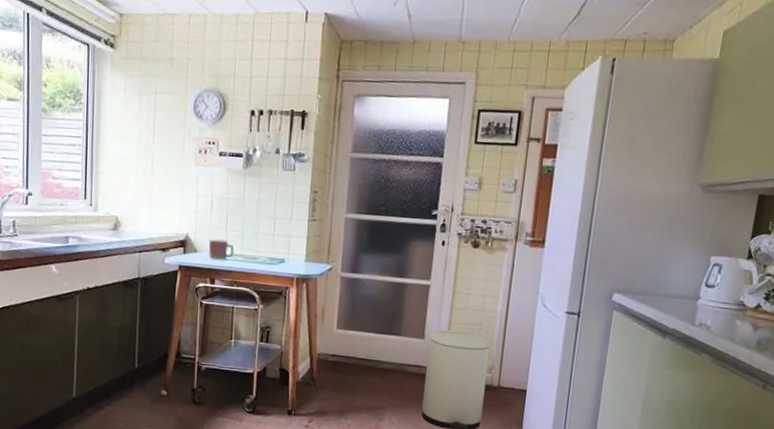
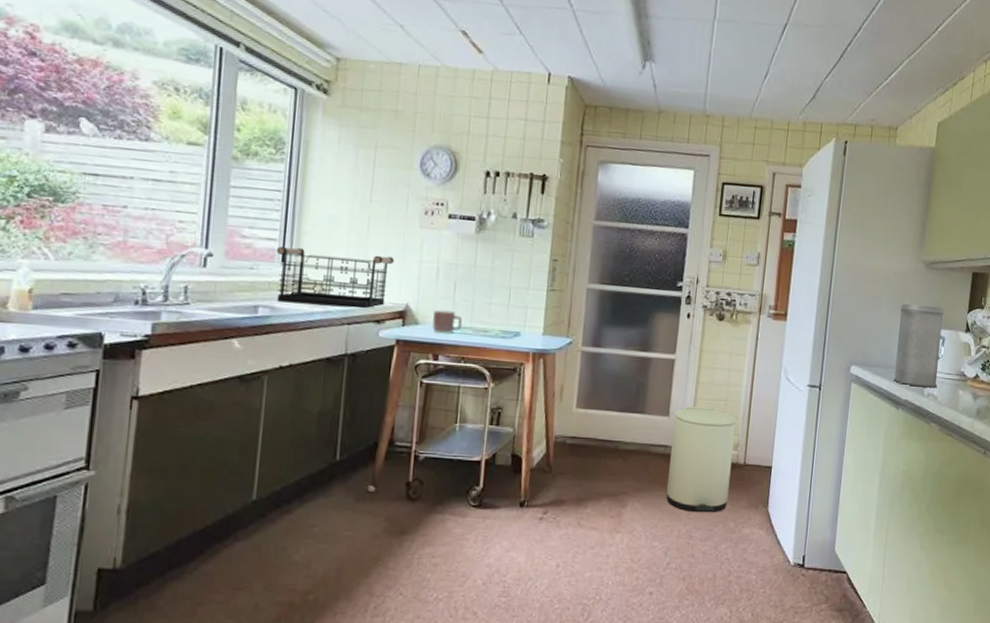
dish rack: none [80,186,174,239] -> present [276,247,394,309]
canister: none [660,229,723,318] -> present [893,304,944,388]

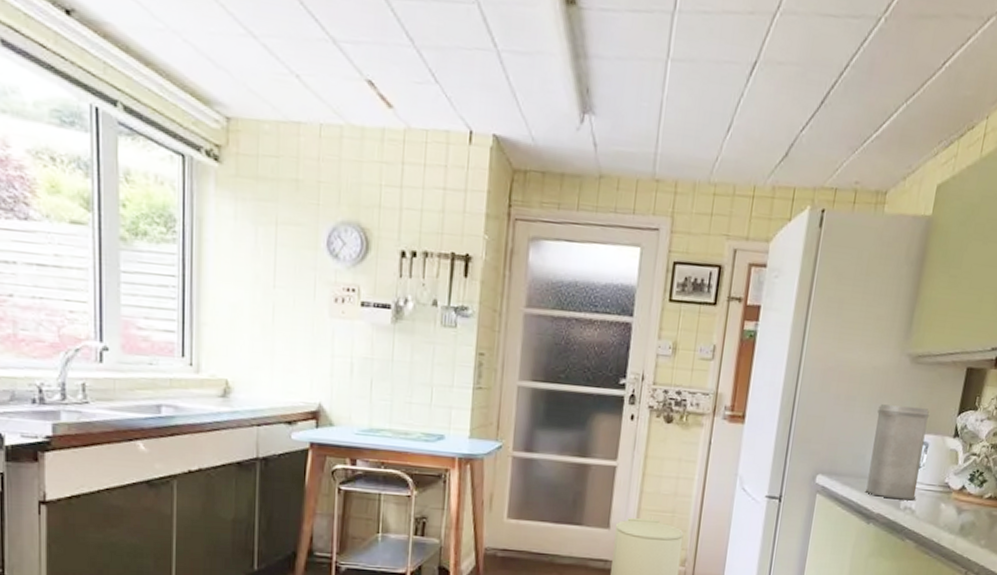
dish rack: present [276,247,394,309] -> none [175,340,303,409]
mug: present [432,309,463,334] -> none [349,410,381,437]

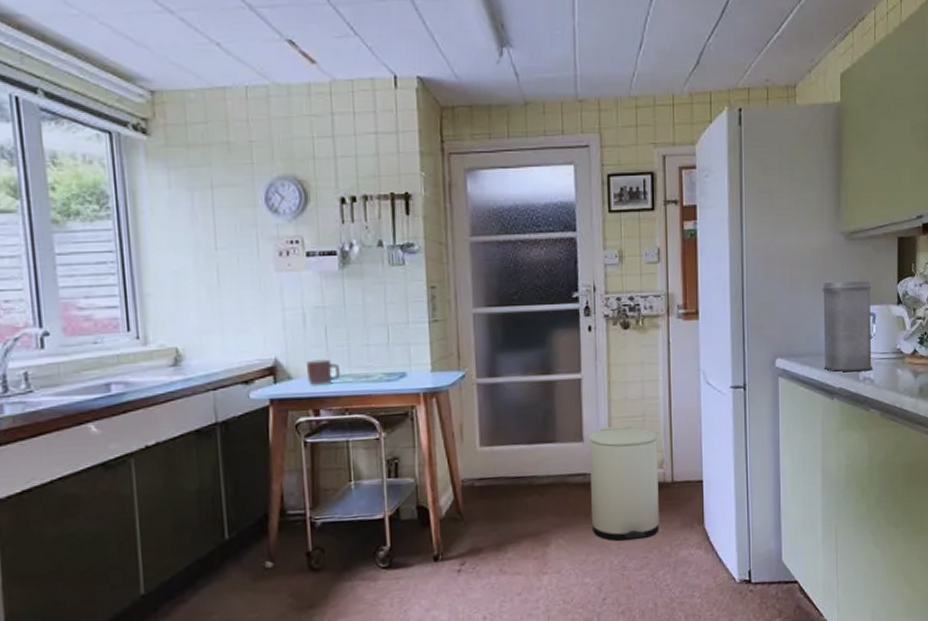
mug: none [349,410,381,437] -> present [307,359,341,387]

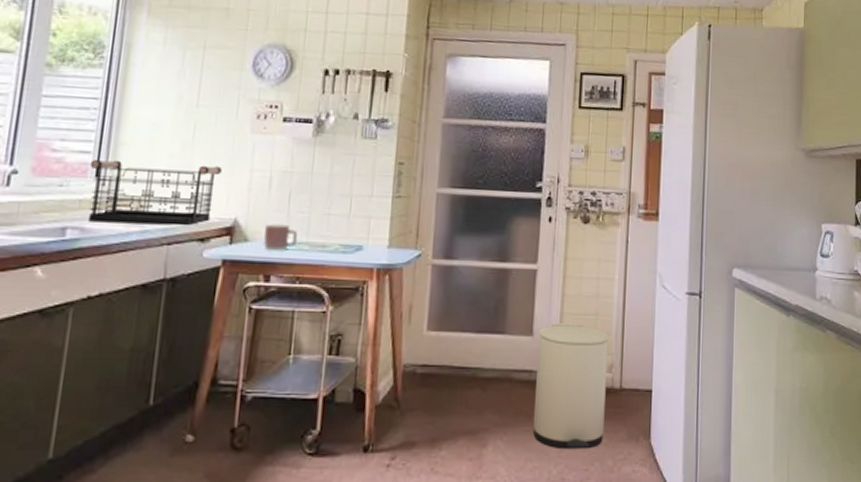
dish rack: none [119,308,253,375] -> present [88,160,222,226]
canister: present [823,281,873,372] -> none [780,197,830,290]

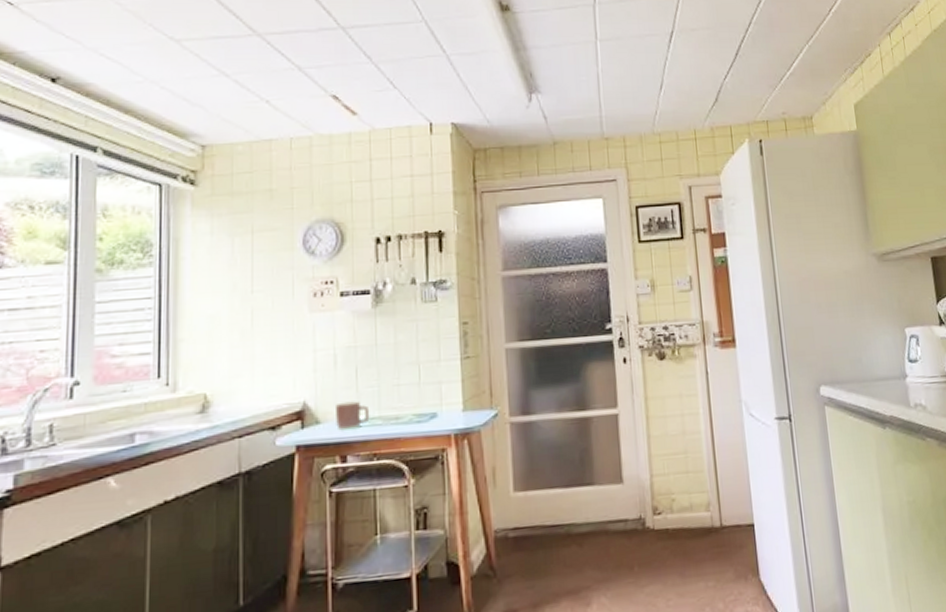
dish rack: present [88,160,222,226] -> none [151,350,284,424]
pedal bin: present [533,323,609,450] -> none [629,464,711,598]

